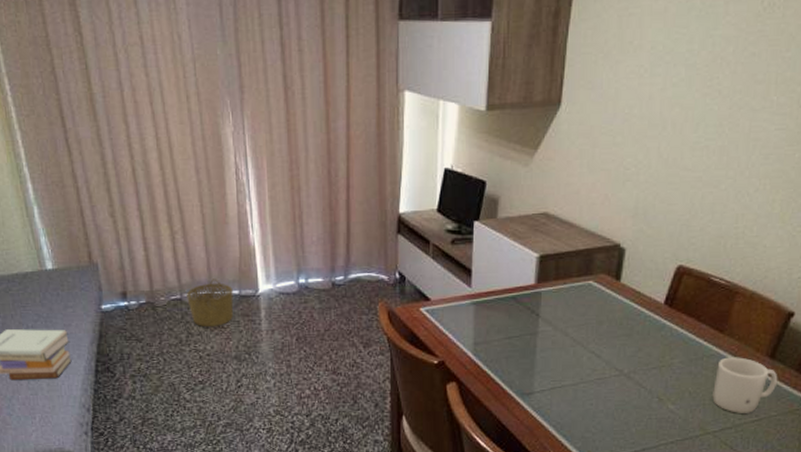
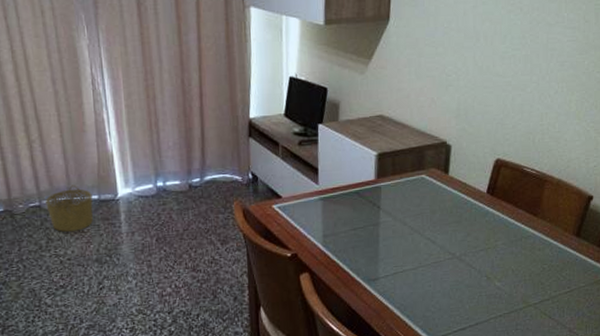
mug: present [712,357,778,413] -> none [532,237,584,286]

